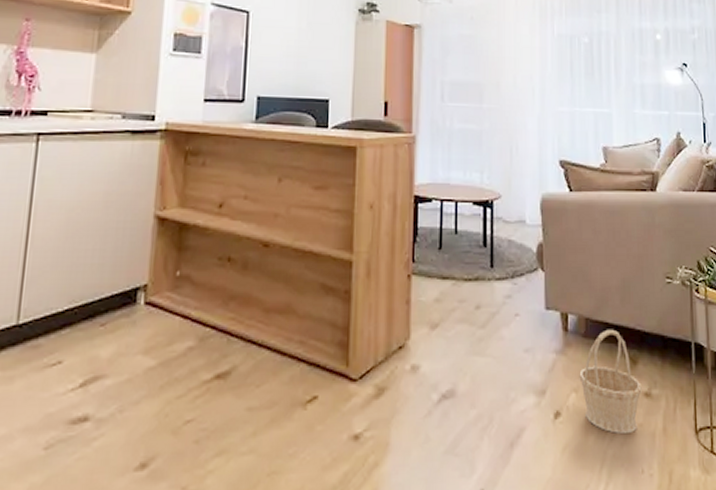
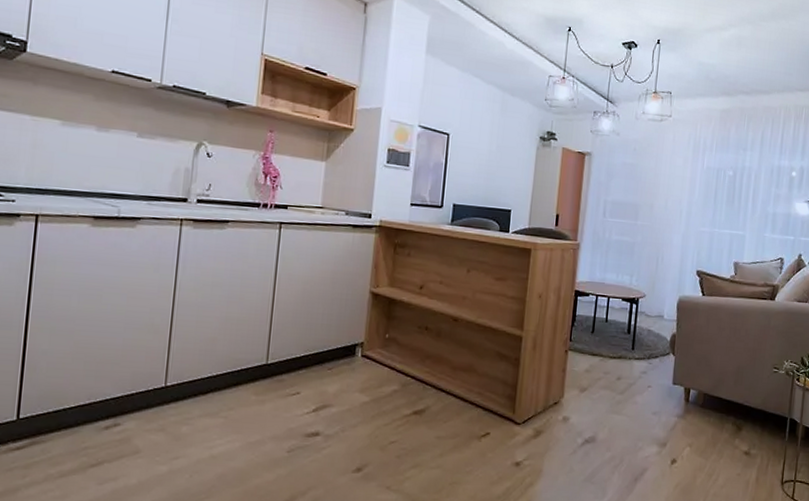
basket: present [579,329,642,435] -> none [694,403,743,480]

